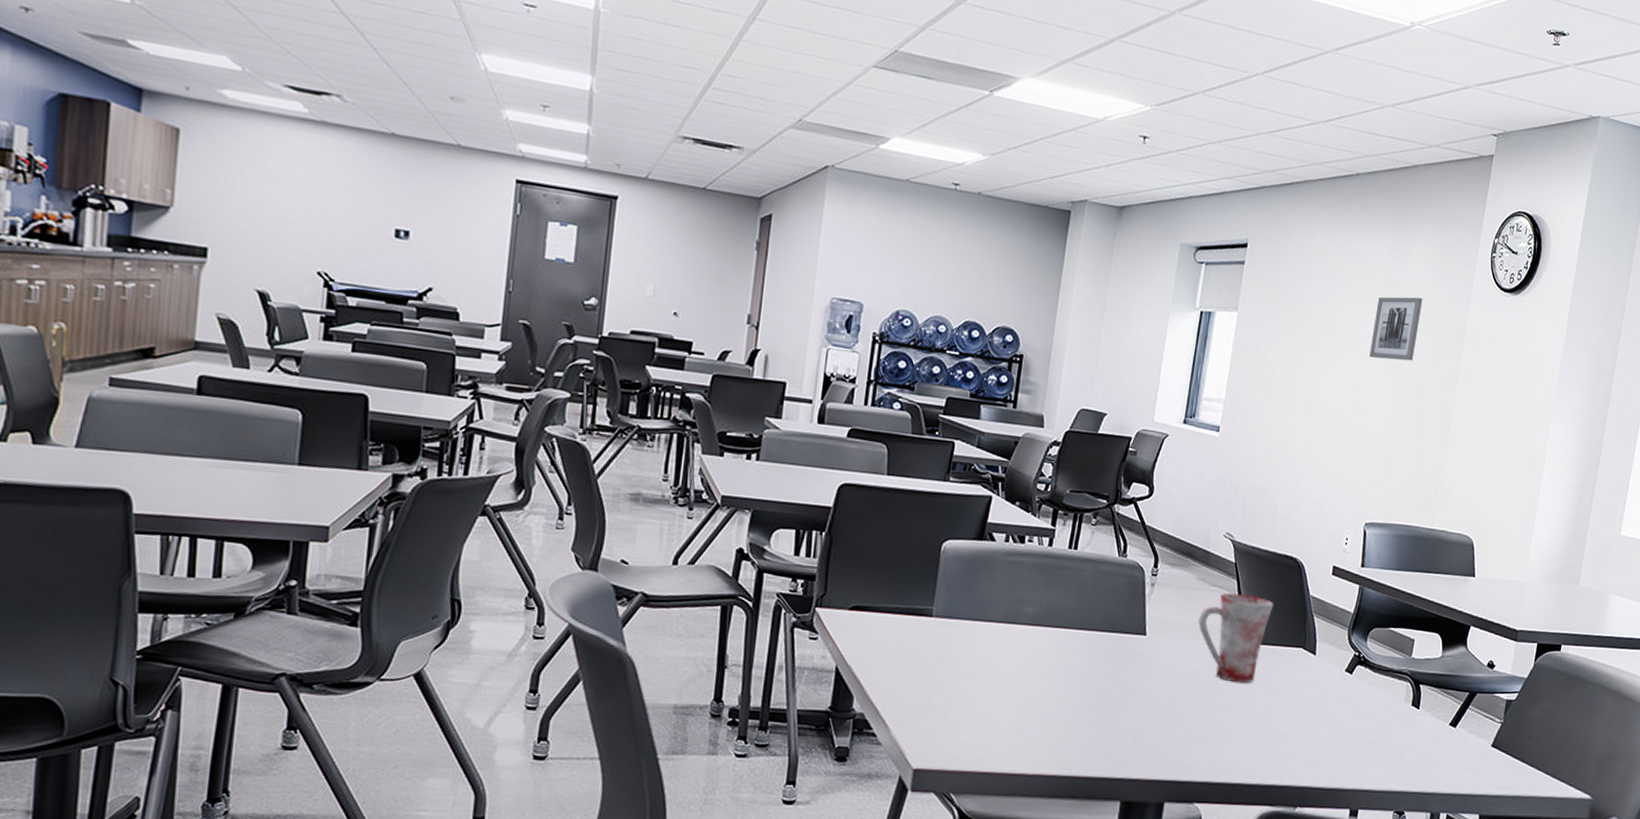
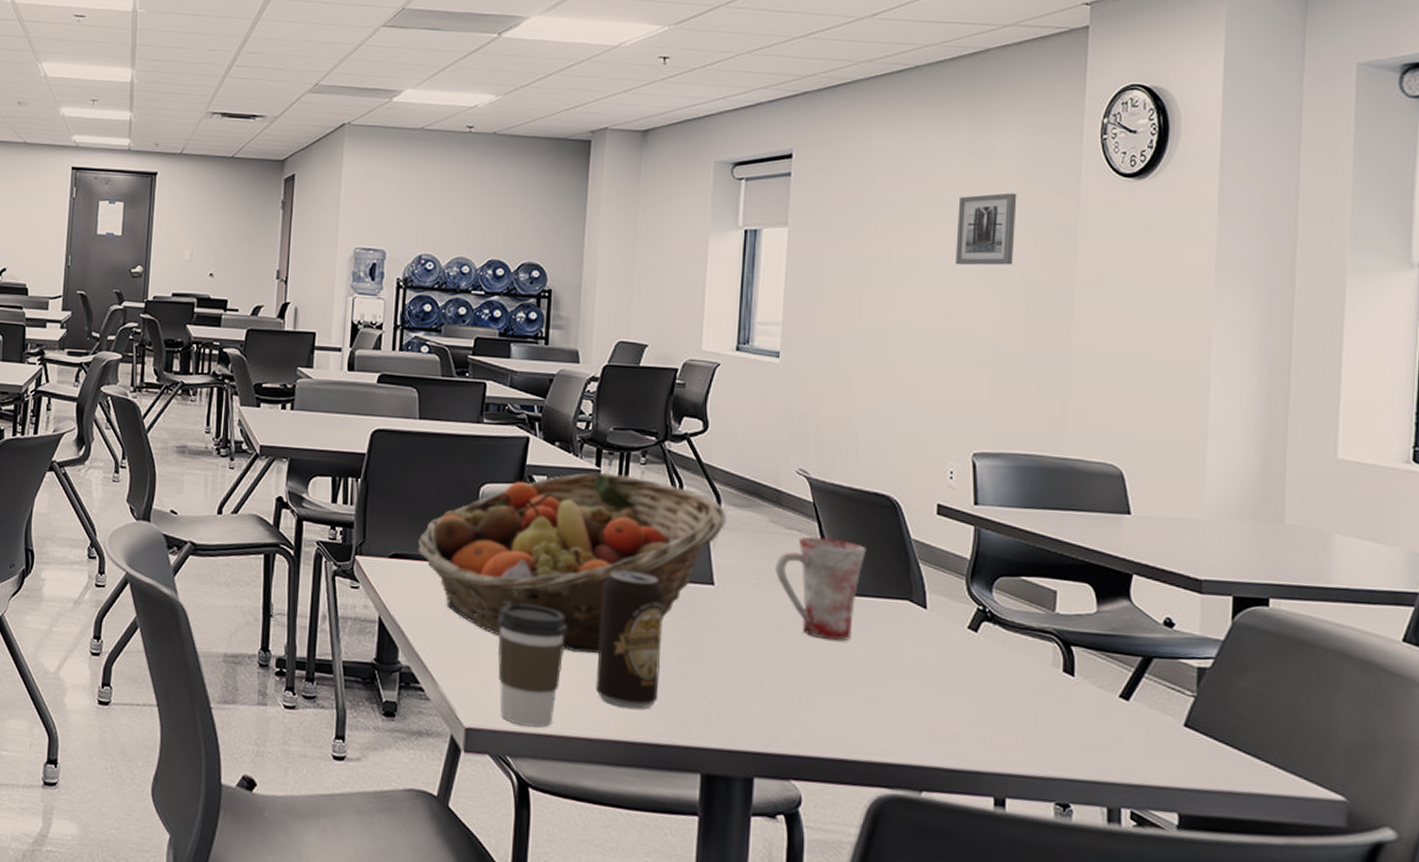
fruit basket: none [877,531,1162,698] -> present [417,472,726,654]
coffee cup: none [947,653,1014,766] -> present [497,603,567,728]
beverage can: none [1035,622,1103,747] -> present [596,570,665,709]

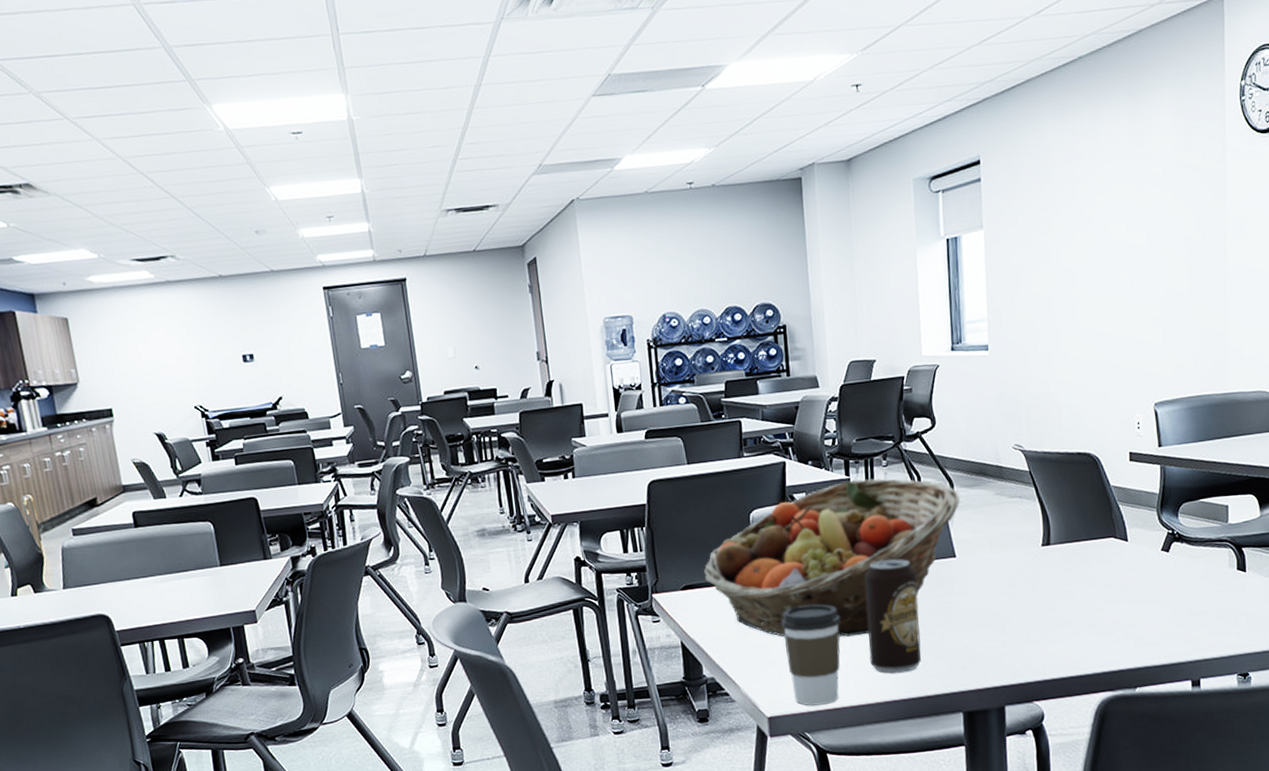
mug: present [775,536,867,642] -> none [1004,498,1076,584]
wall art: present [956,193,1017,266] -> none [1125,164,1175,239]

